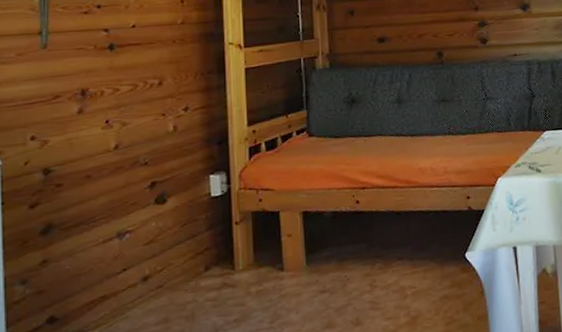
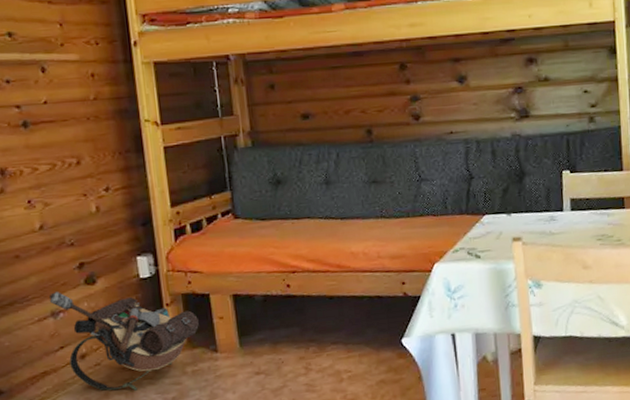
backpack: none [116,212,267,315] -> present [48,292,199,391]

